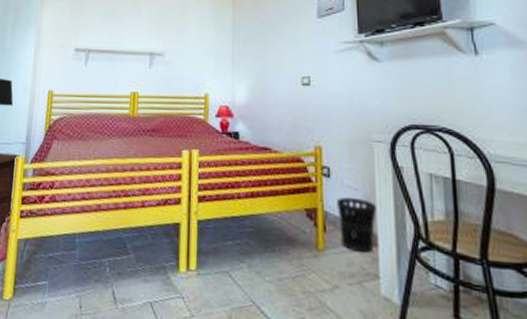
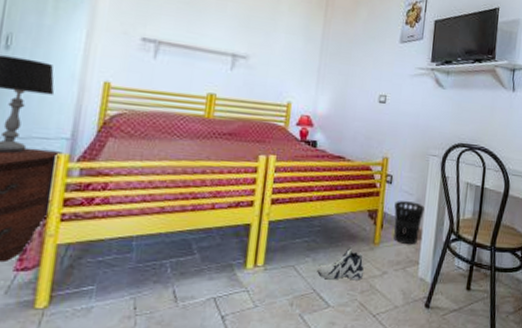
sneaker: none [254,252,310,295] -> present [317,246,365,281]

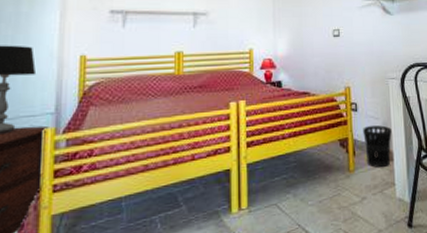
sneaker: present [317,246,365,281] -> none [299,177,344,213]

